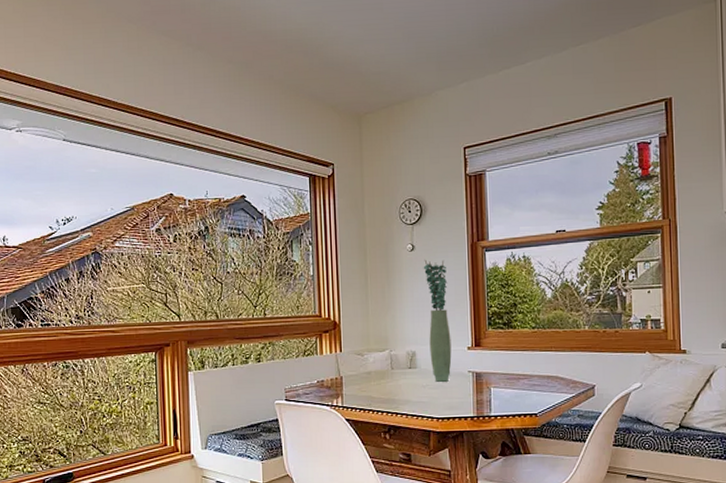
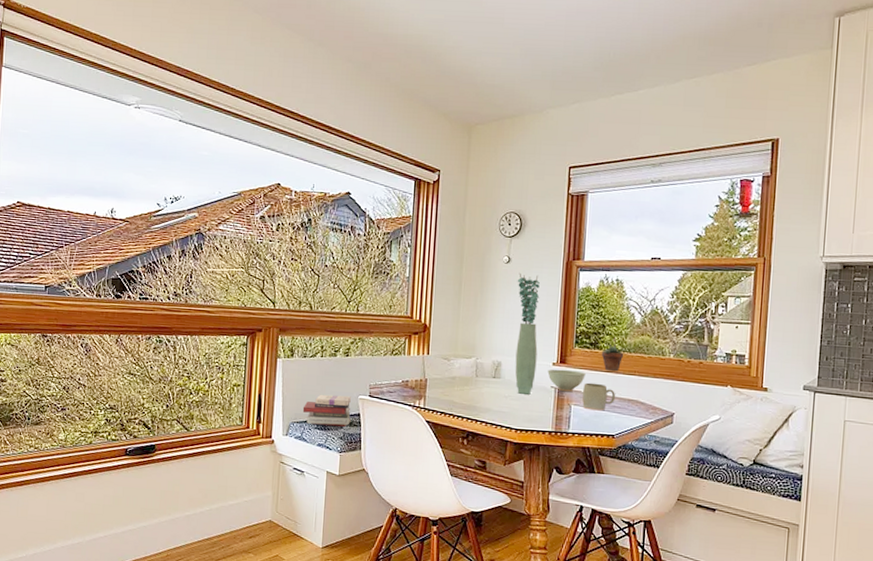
books: none [219,402,269,435] -> present [302,394,351,427]
bowl: none [463,352,502,375] -> present [547,369,586,393]
mug: none [500,363,534,391] -> present [582,382,615,411]
succulent plant: none [515,315,539,350] -> present [601,338,624,372]

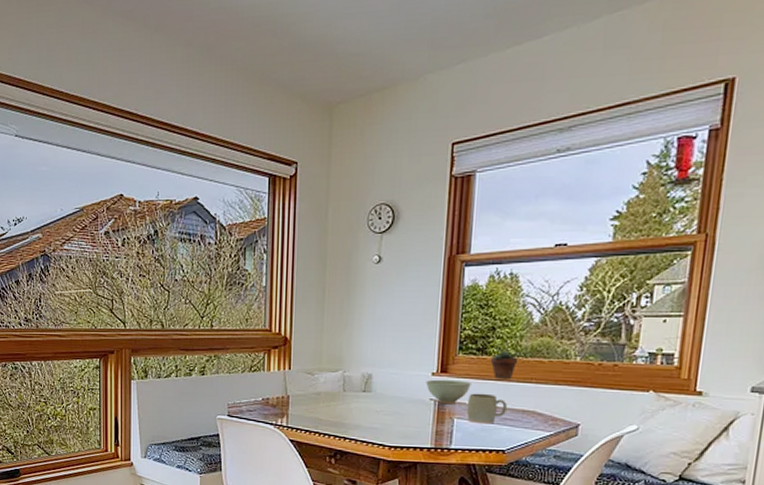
books: present [302,394,351,427] -> none [160,415,210,448]
vase: present [515,272,540,395] -> none [387,273,417,409]

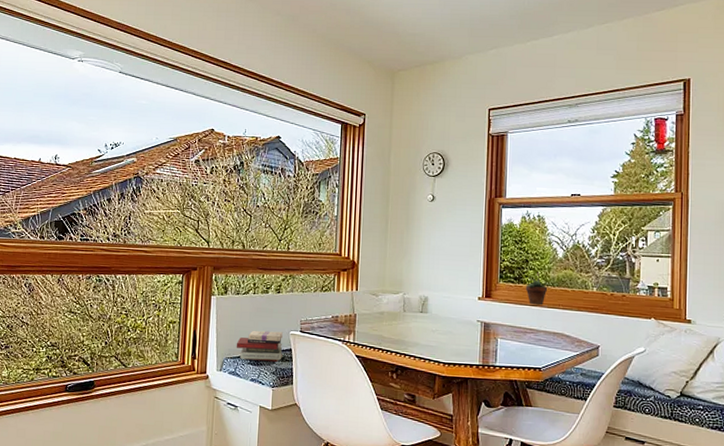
books: none [160,415,210,448] -> present [236,330,283,362]
bowl: present [426,379,471,405] -> none [473,303,511,326]
mug: present [466,393,507,424] -> none [507,316,540,344]

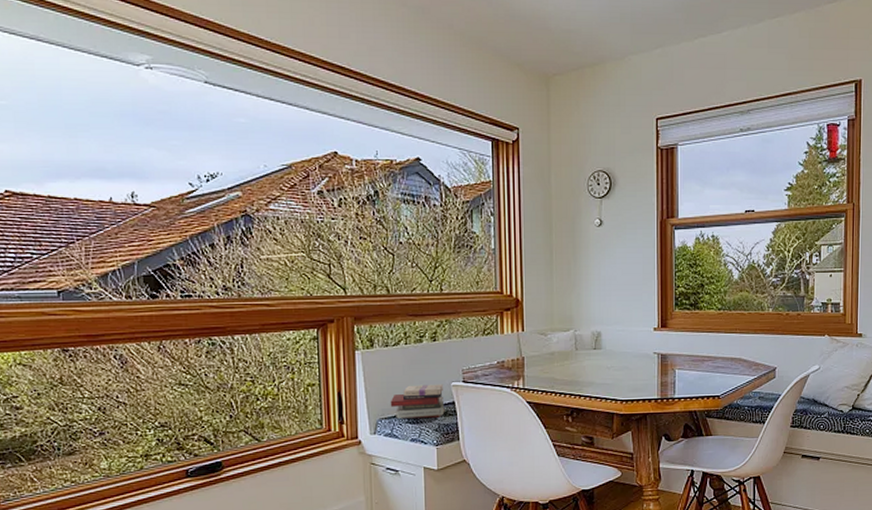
succulent plant: present [525,272,548,306] -> none [702,296,724,331]

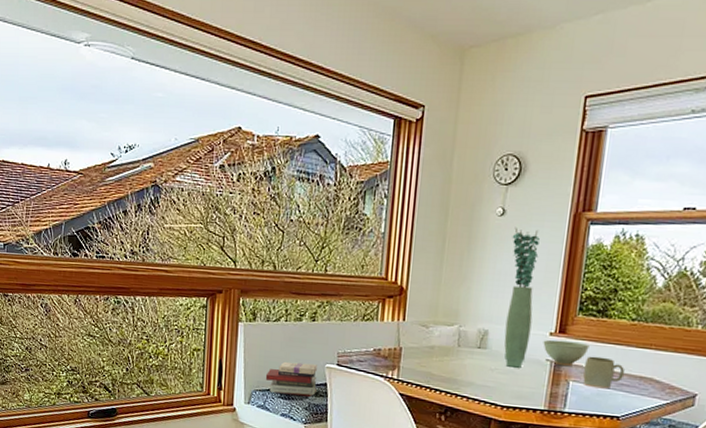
vase: none [611,235,637,363] -> present [504,226,540,368]
bowl: none [649,333,688,357] -> present [543,340,589,367]
mug: none [685,344,718,373] -> present [582,356,624,389]

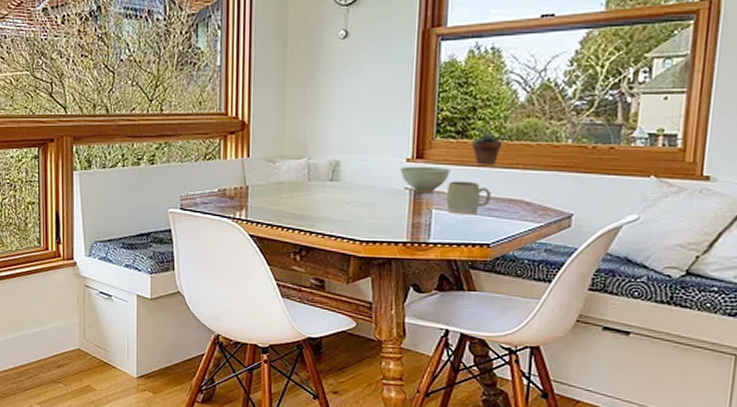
books: present [265,361,317,397] -> none [105,209,161,245]
vase: present [504,226,540,368] -> none [357,49,388,199]
succulent plant: none [610,304,639,345] -> present [471,122,503,166]

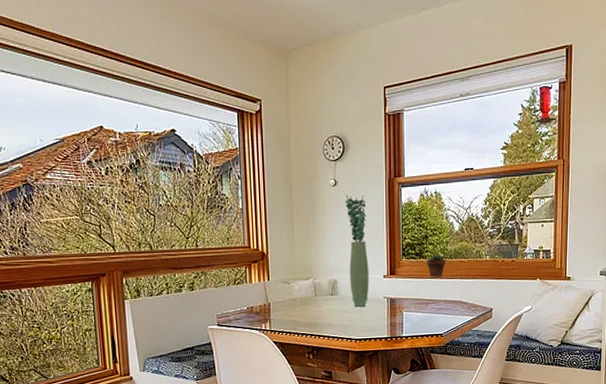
vase: none [357,49,388,199] -> present [344,194,369,307]
bowl: present [400,166,451,194] -> none [379,280,414,301]
mug: present [445,181,491,215] -> none [411,289,441,315]

